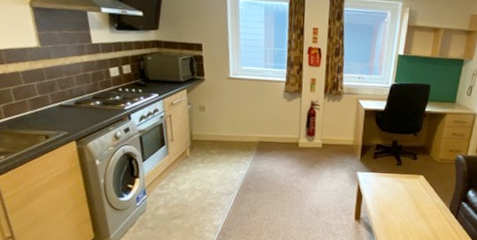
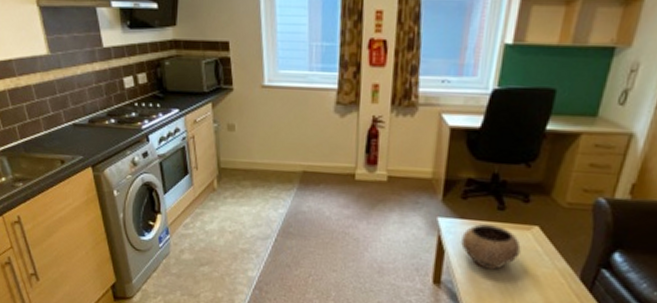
bowl: none [374,176,412,207] -> present [461,224,521,270]

